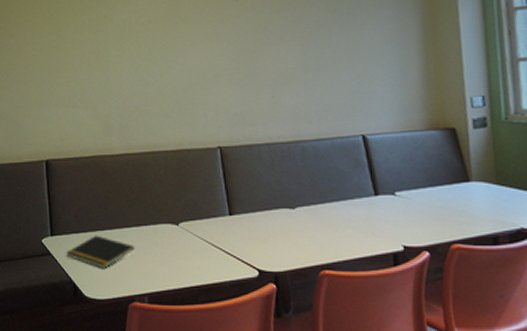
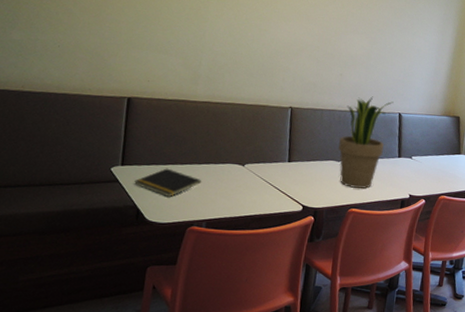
potted plant: none [288,118,352,242] -> present [338,96,394,189]

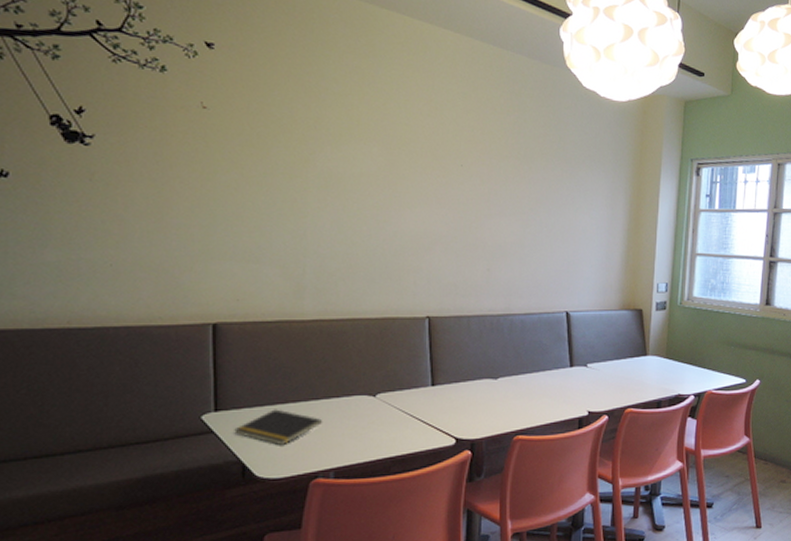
potted plant: present [338,96,394,189] -> none [494,294,558,410]

